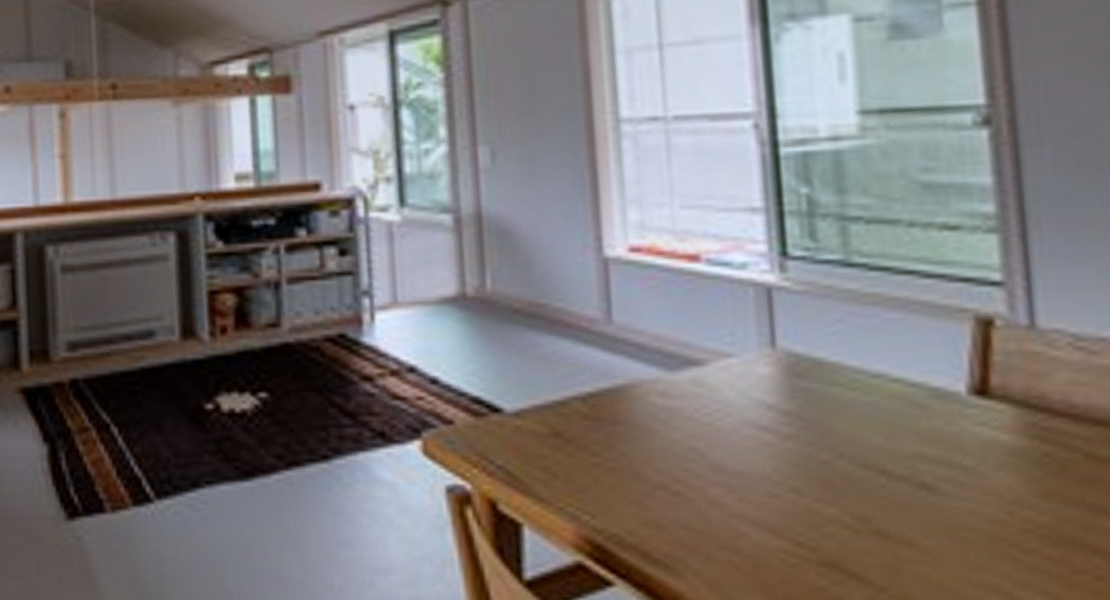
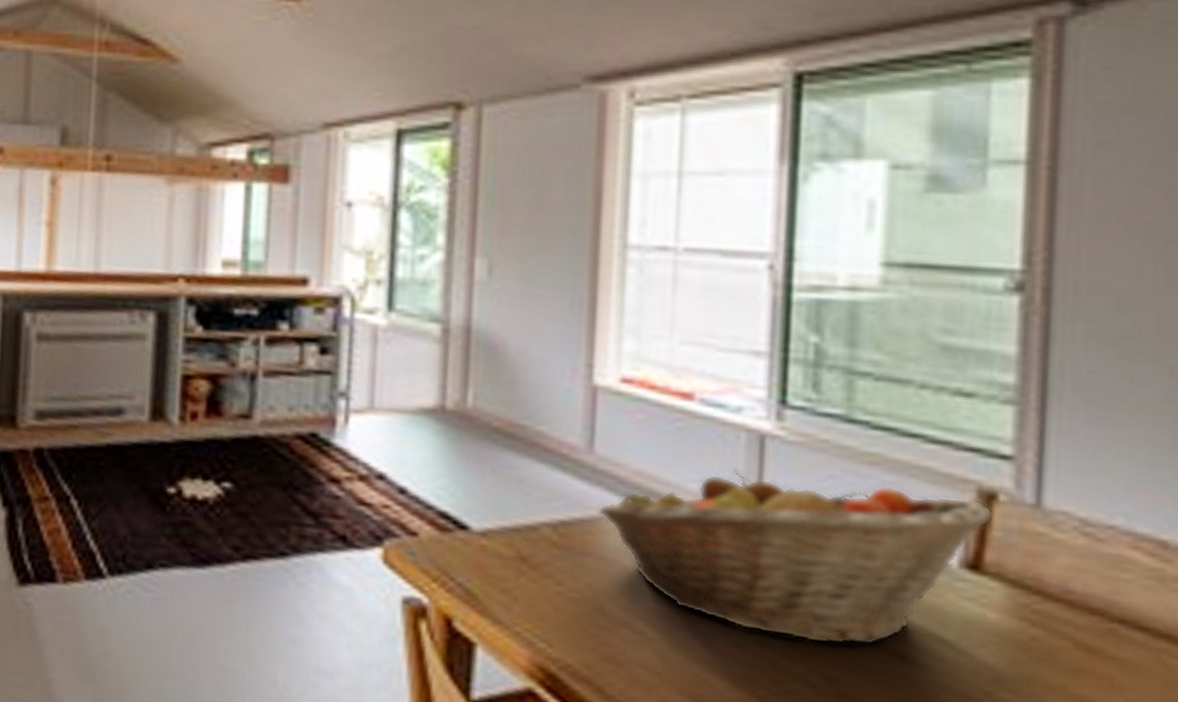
fruit basket: none [623,323,993,485] -> present [598,469,994,646]

